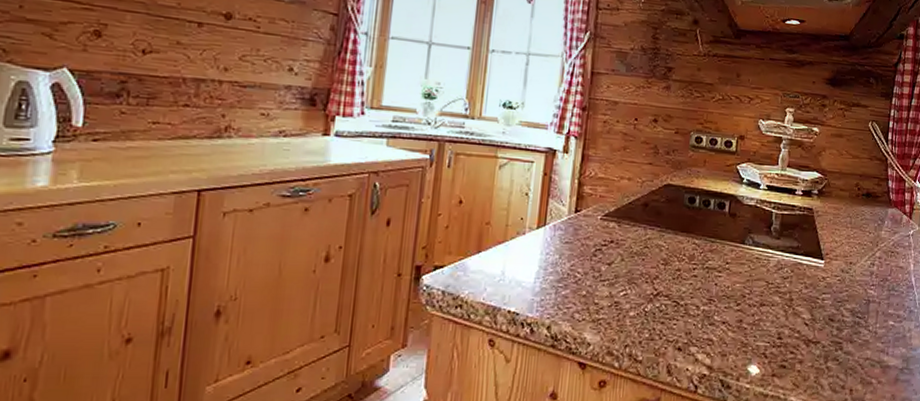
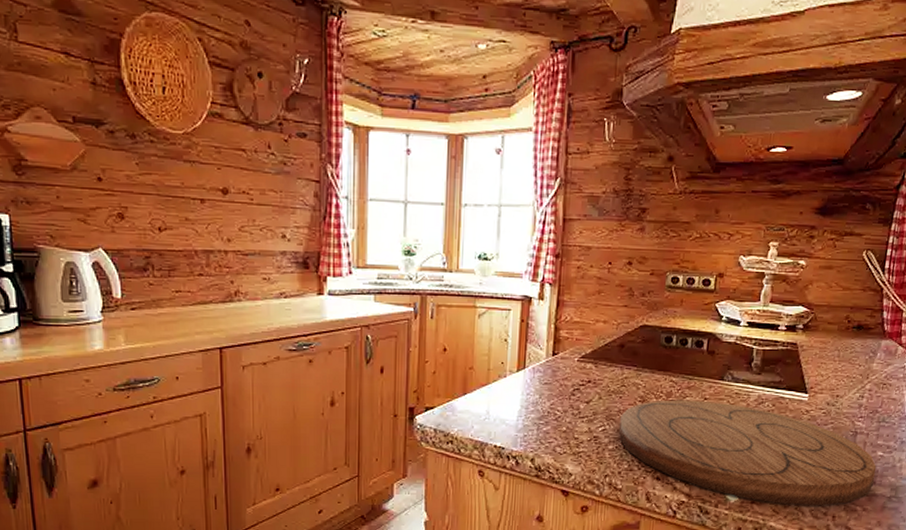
cutting board: none [640,263,889,379] -> present [619,400,877,506]

